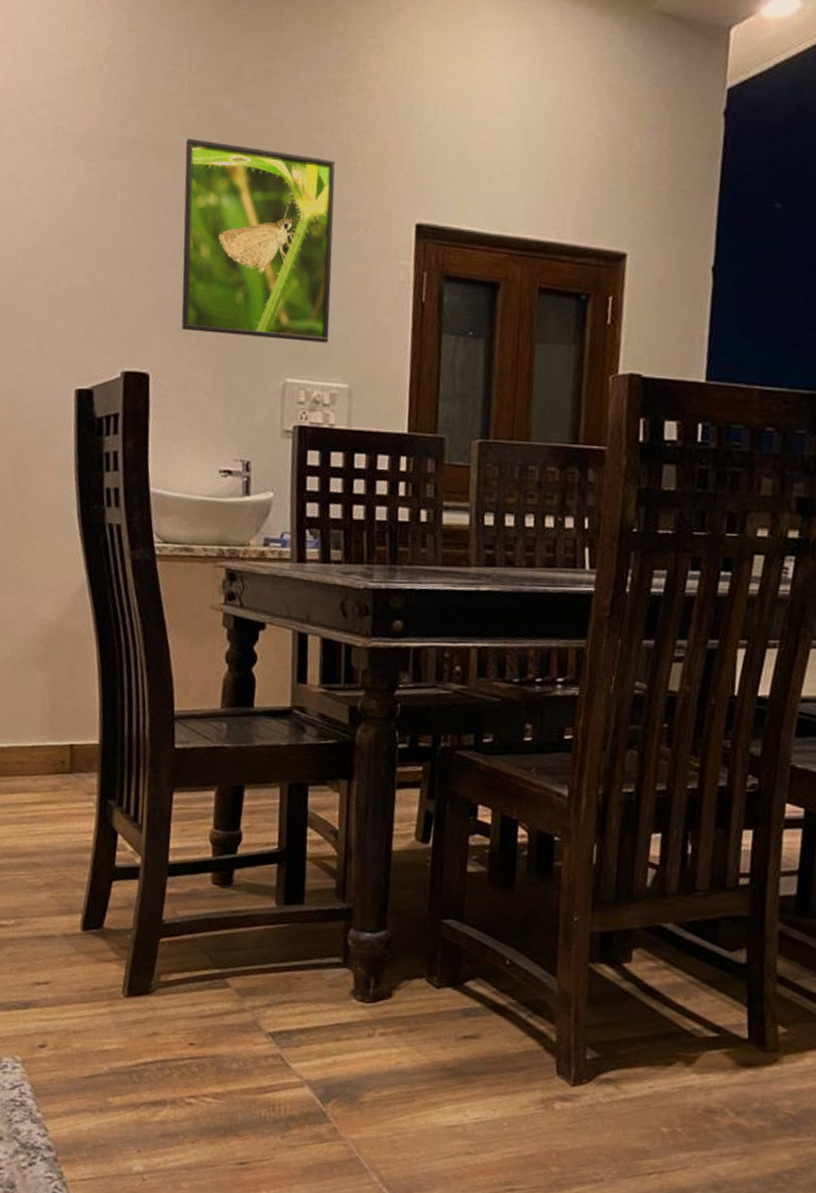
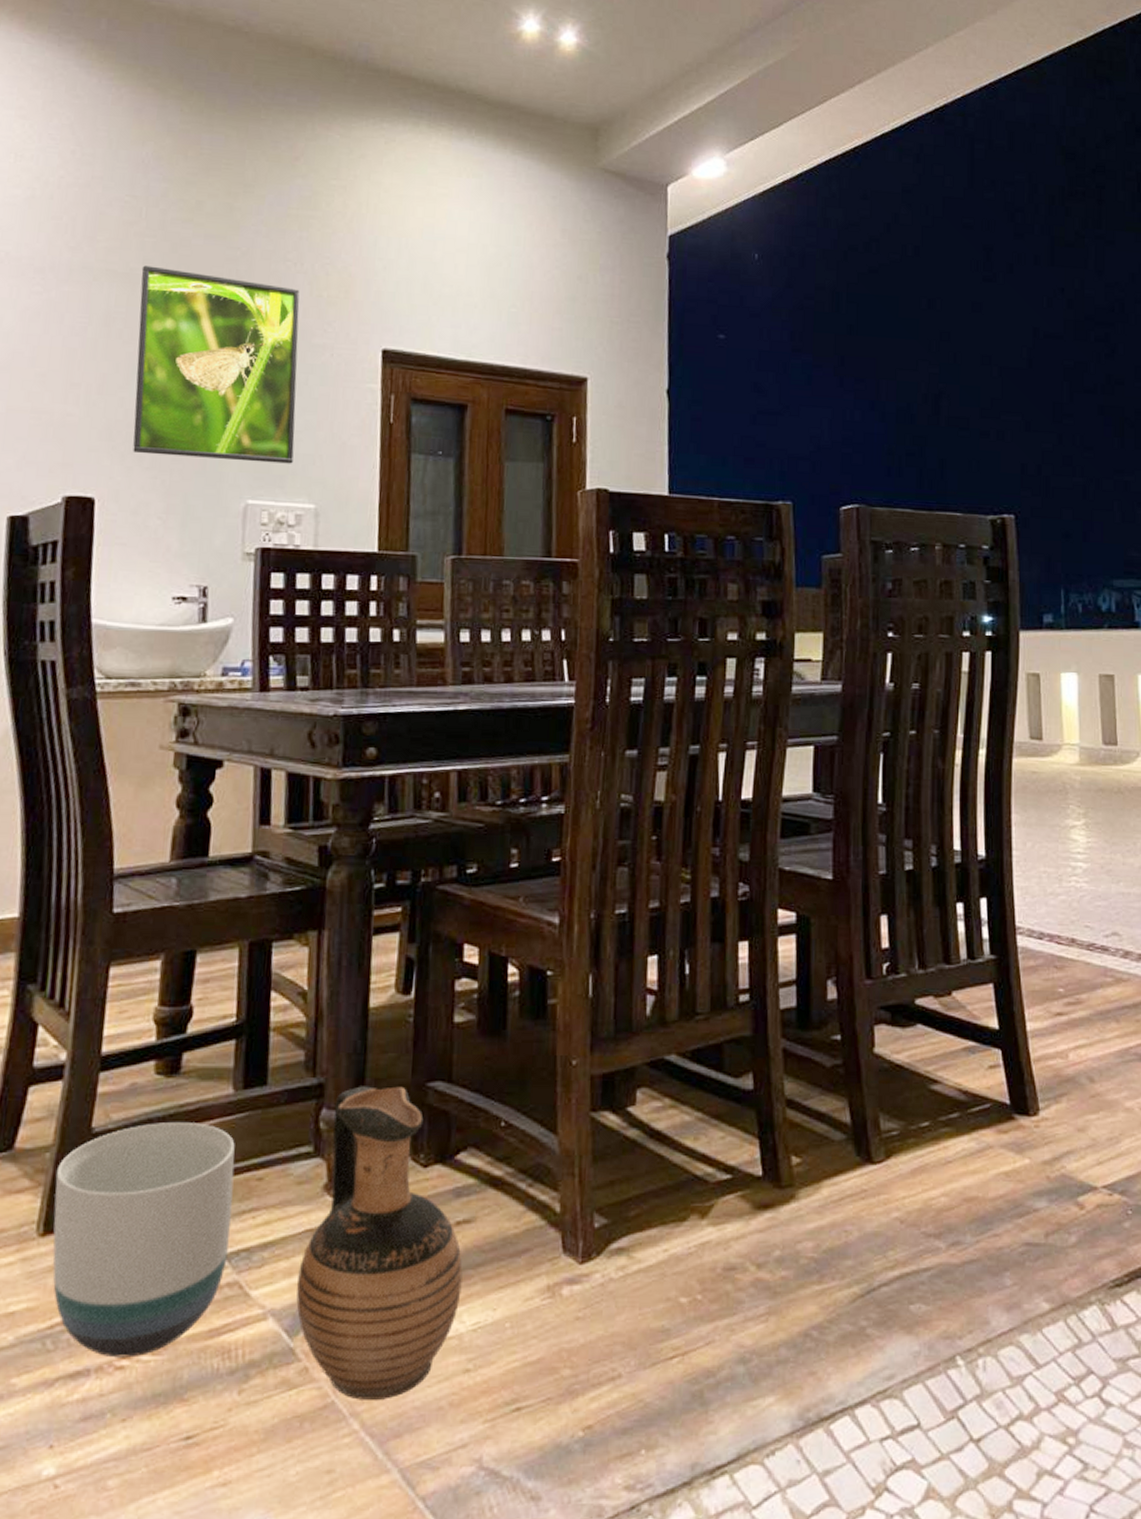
planter: none [135,922,278,1098] -> present [52,1123,235,1358]
ceramic jug: none [327,915,468,1164] -> present [296,1086,463,1400]

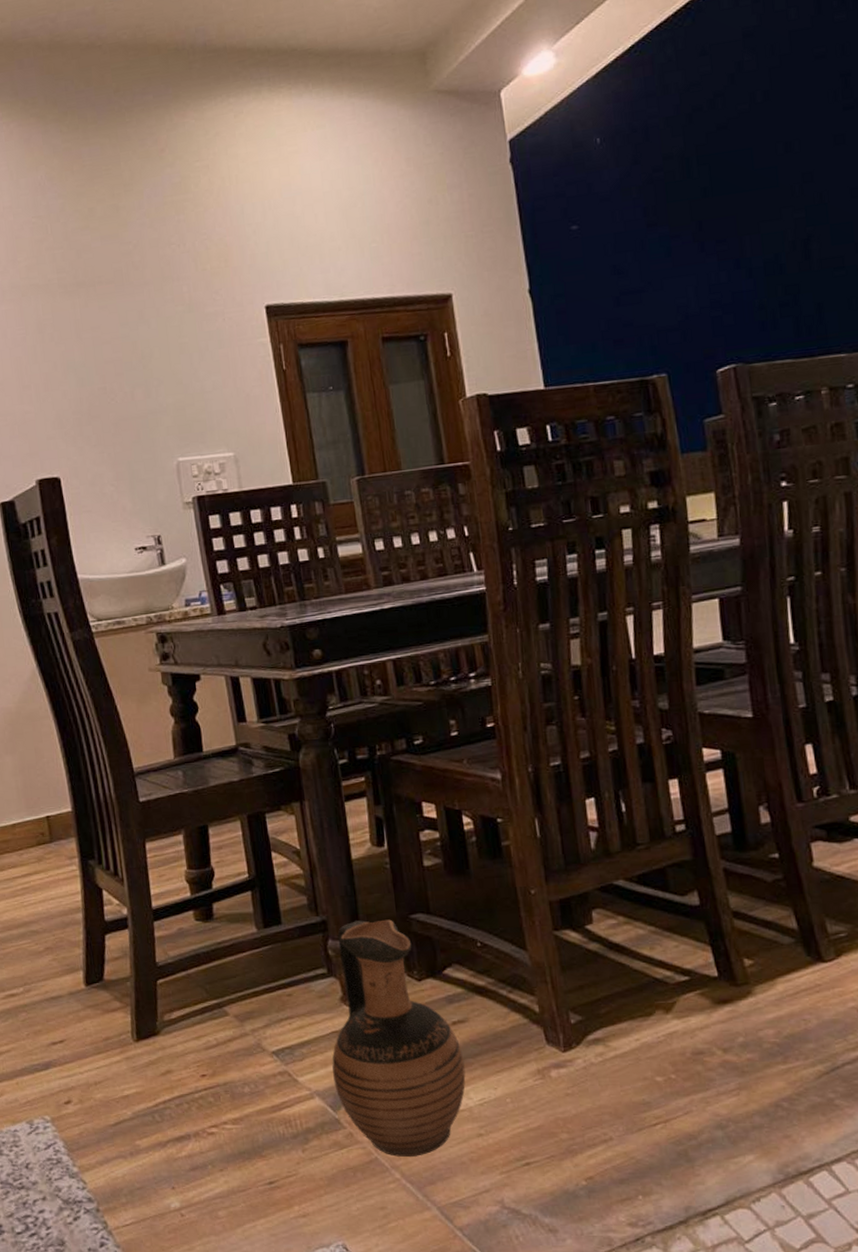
planter: present [52,1123,235,1358] -> none [137,955,276,1127]
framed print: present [133,265,300,464] -> none [57,267,209,435]

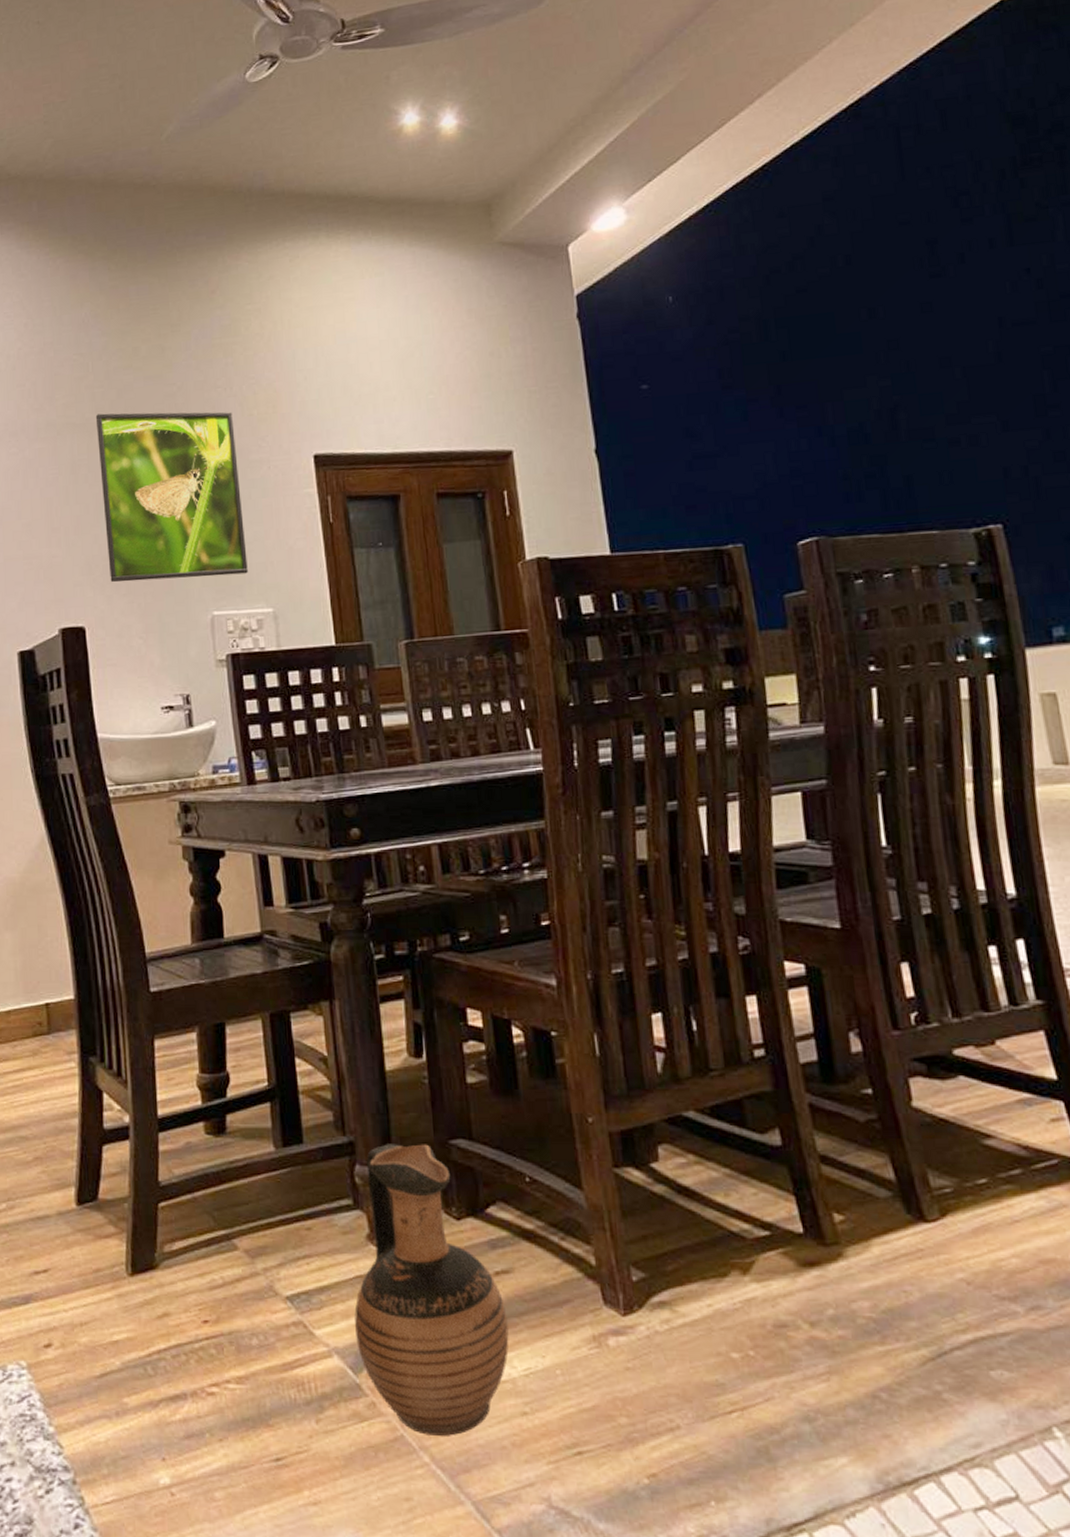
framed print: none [57,267,209,435] -> present [95,411,248,583]

